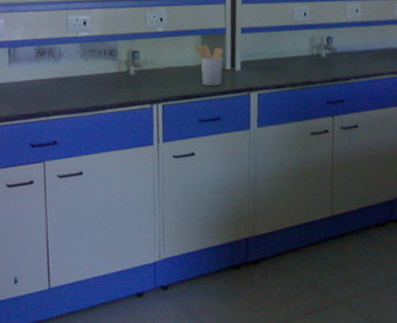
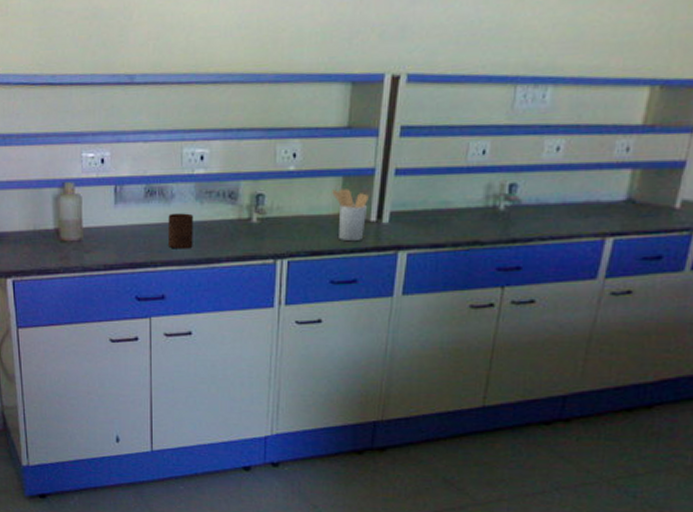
cup: none [57,69,80,100] -> present [168,213,193,249]

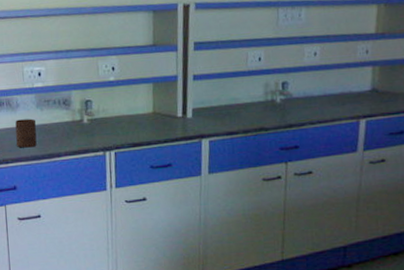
utensil holder: present [332,189,369,242] -> none [145,92,175,134]

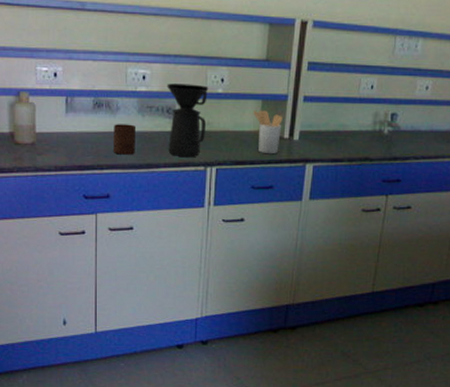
coffee maker: none [61,75,102,144] -> present [167,83,209,157]
utensil holder: none [145,92,175,134] -> present [253,110,283,155]

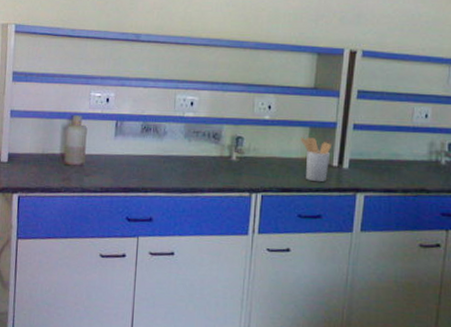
cup: present [114,124,135,155] -> none [159,148,181,179]
coffee maker: present [167,83,209,157] -> none [213,109,256,182]

